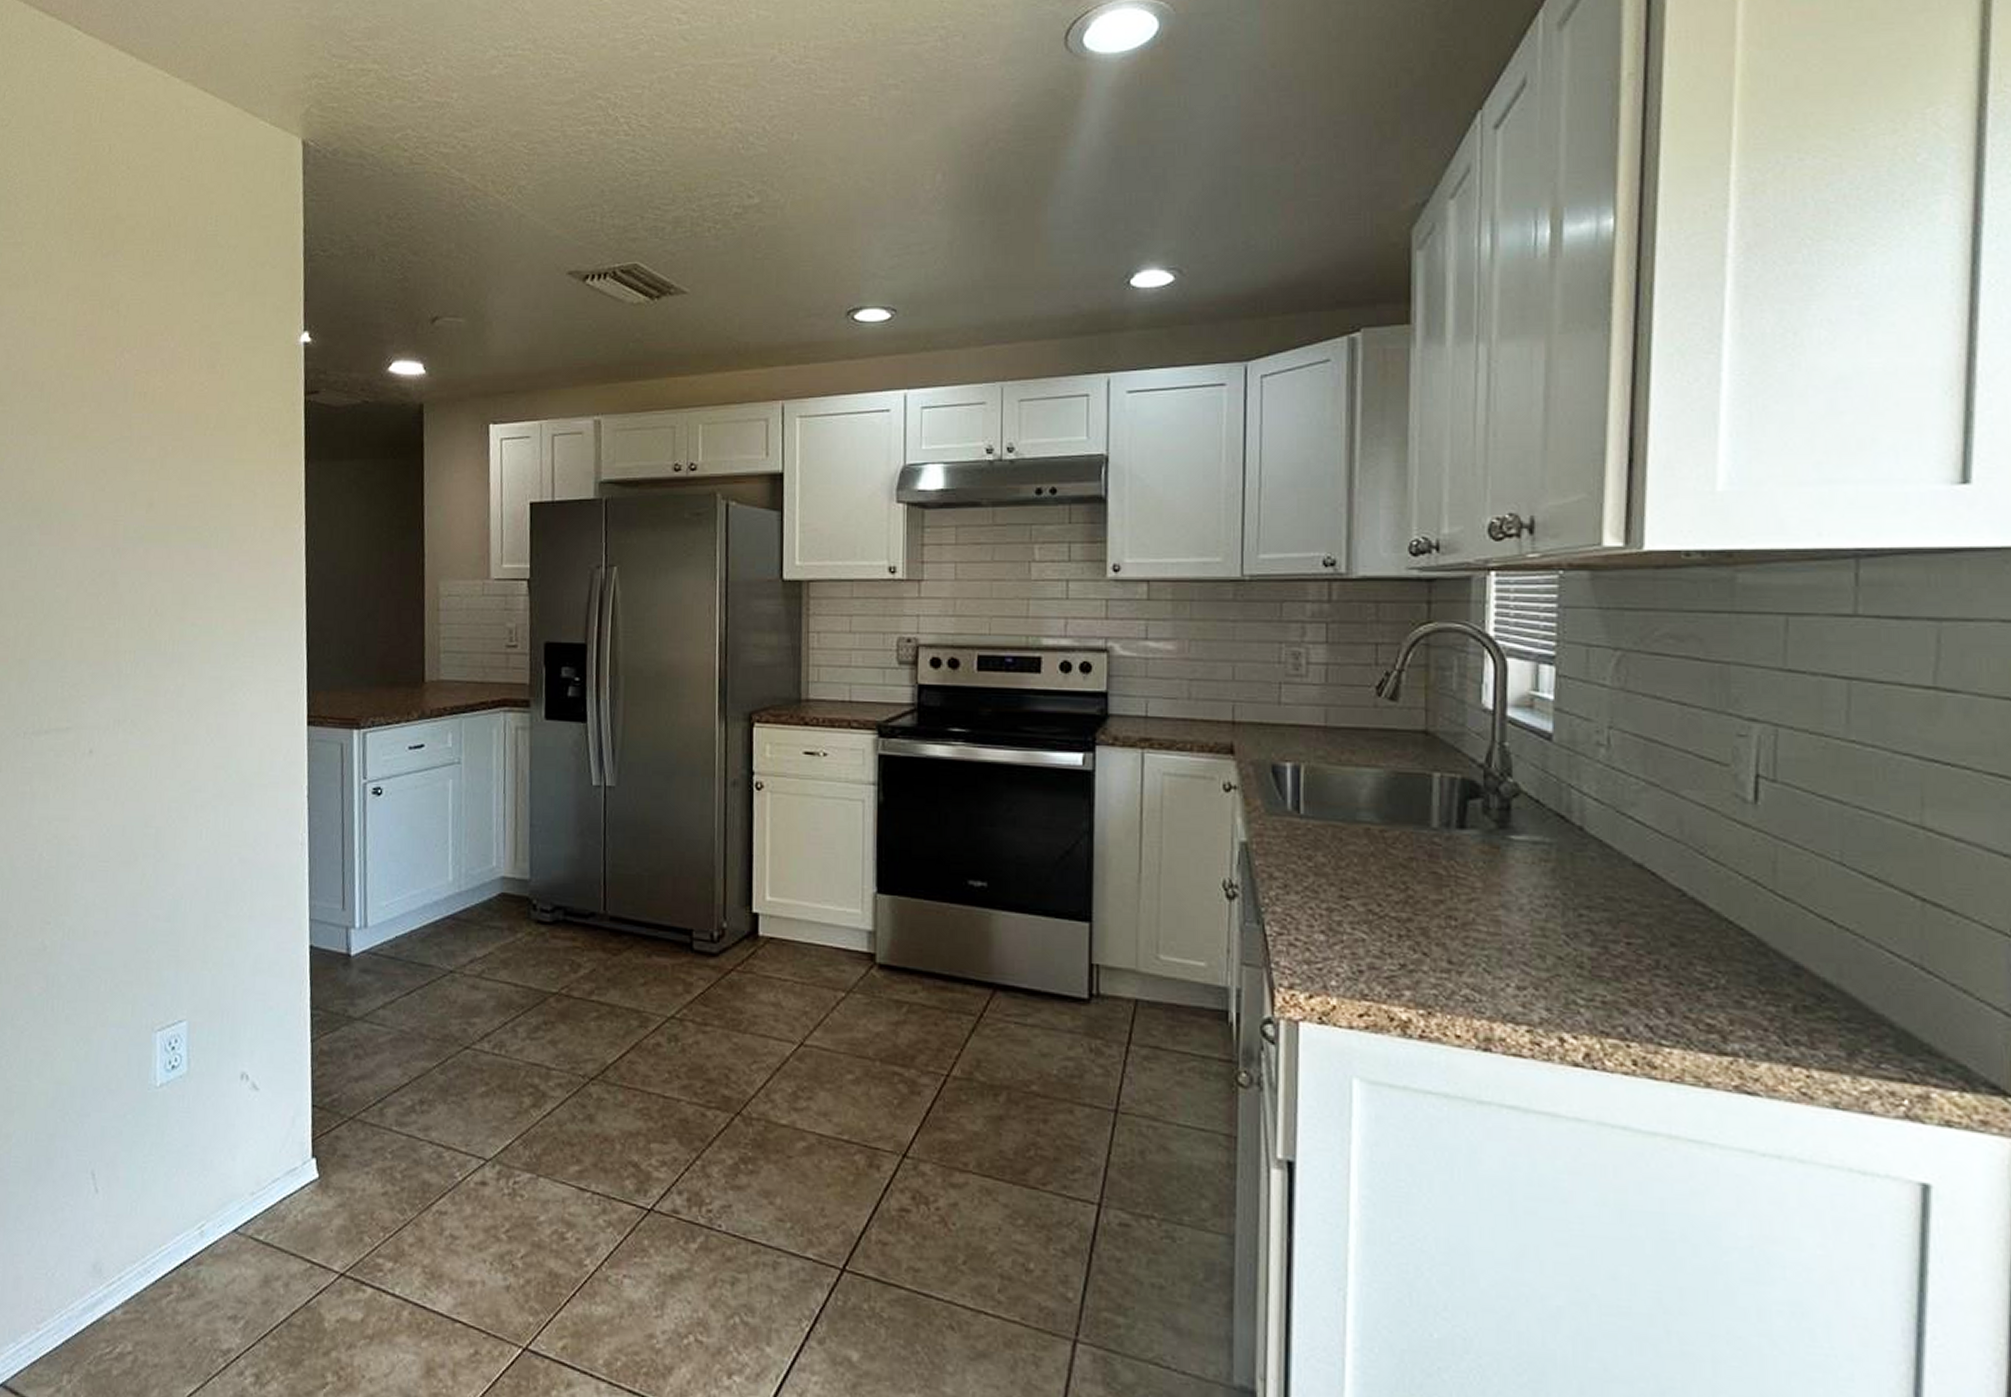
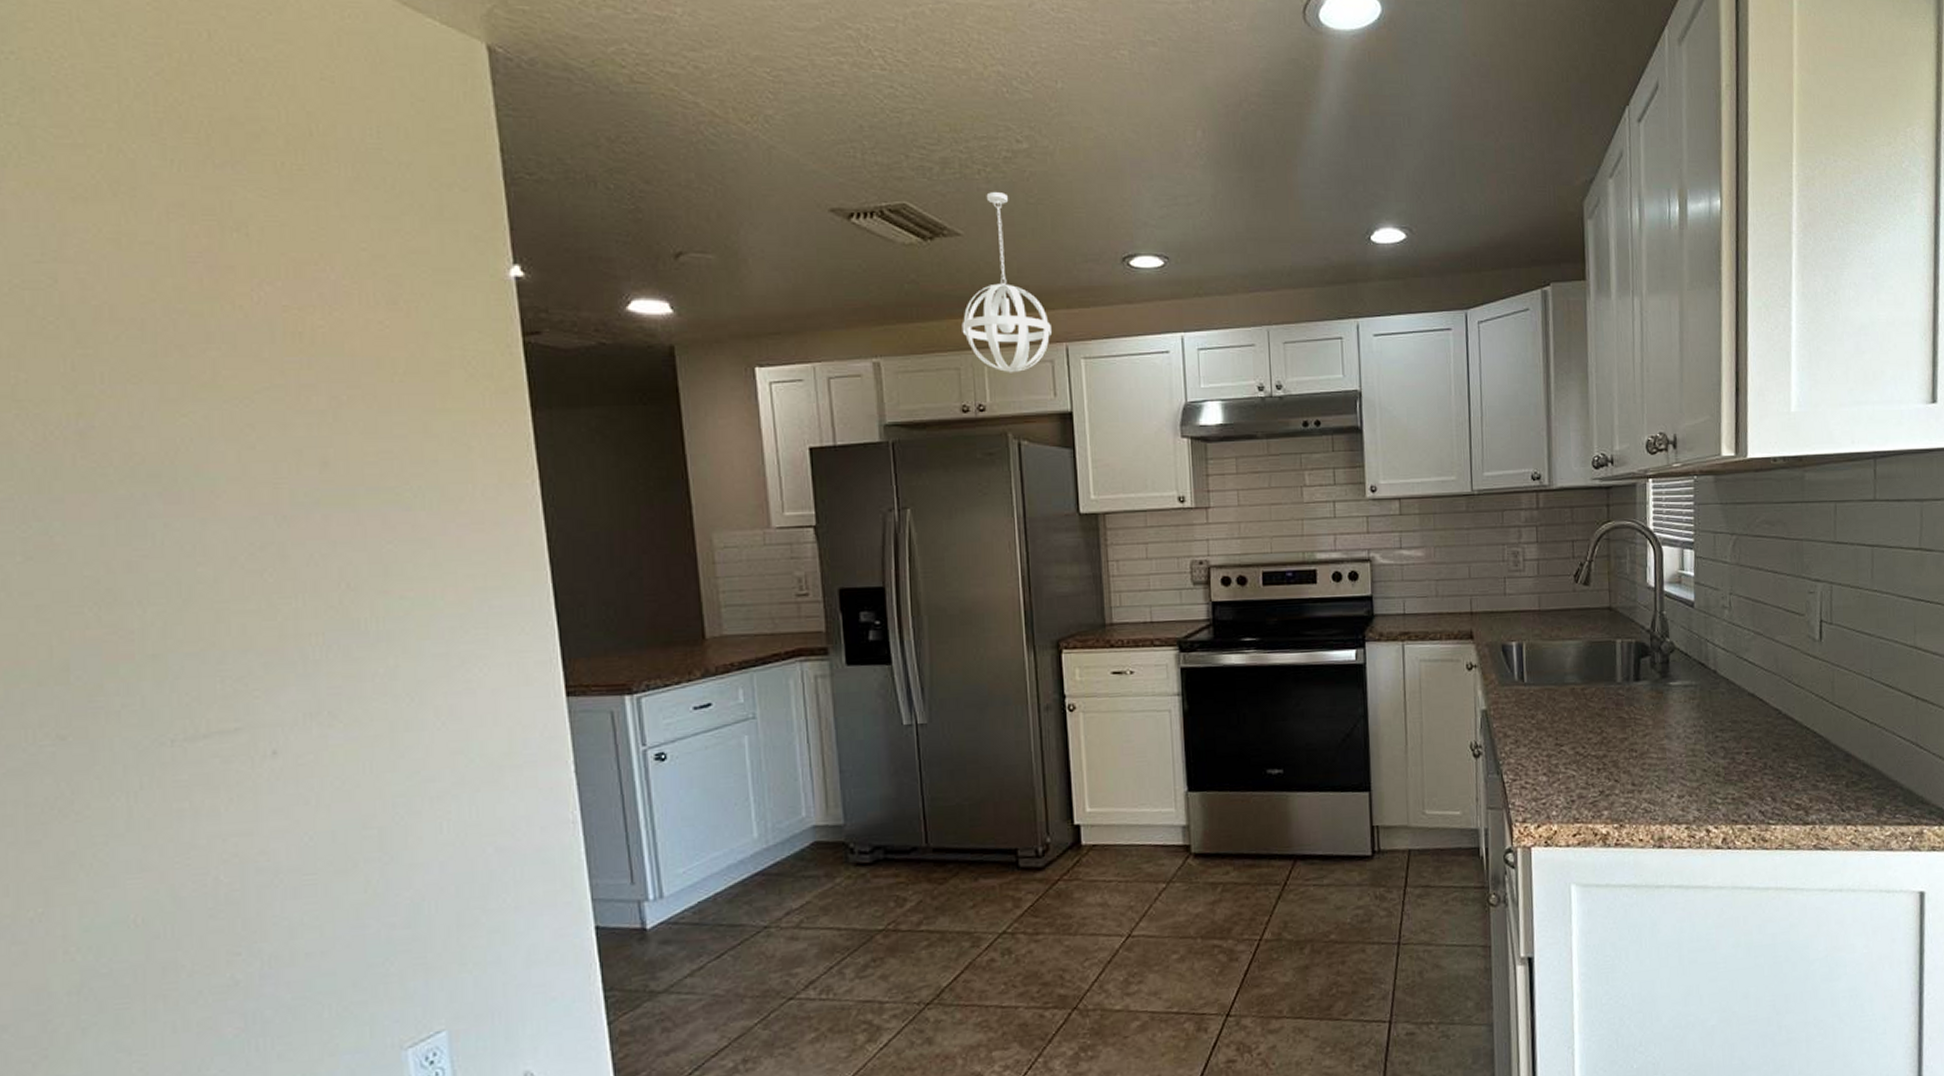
pendant light: none [680,249,768,432] -> present [961,192,1051,373]

